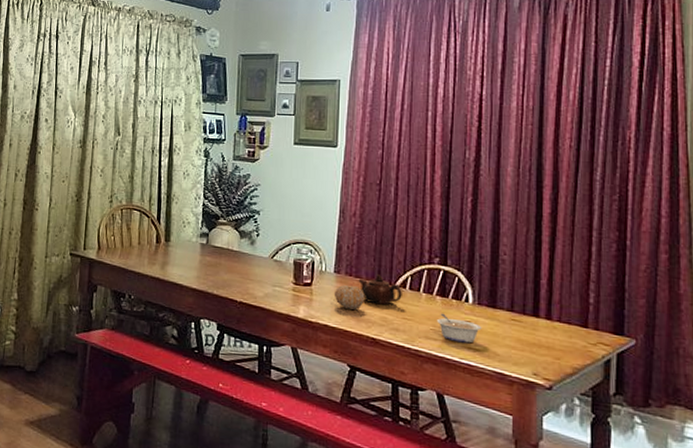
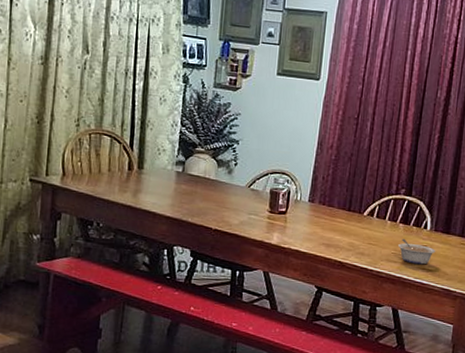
fruit: present [334,285,365,310] -> none [307,213,336,236]
teapot: present [358,274,402,305] -> none [330,204,370,232]

